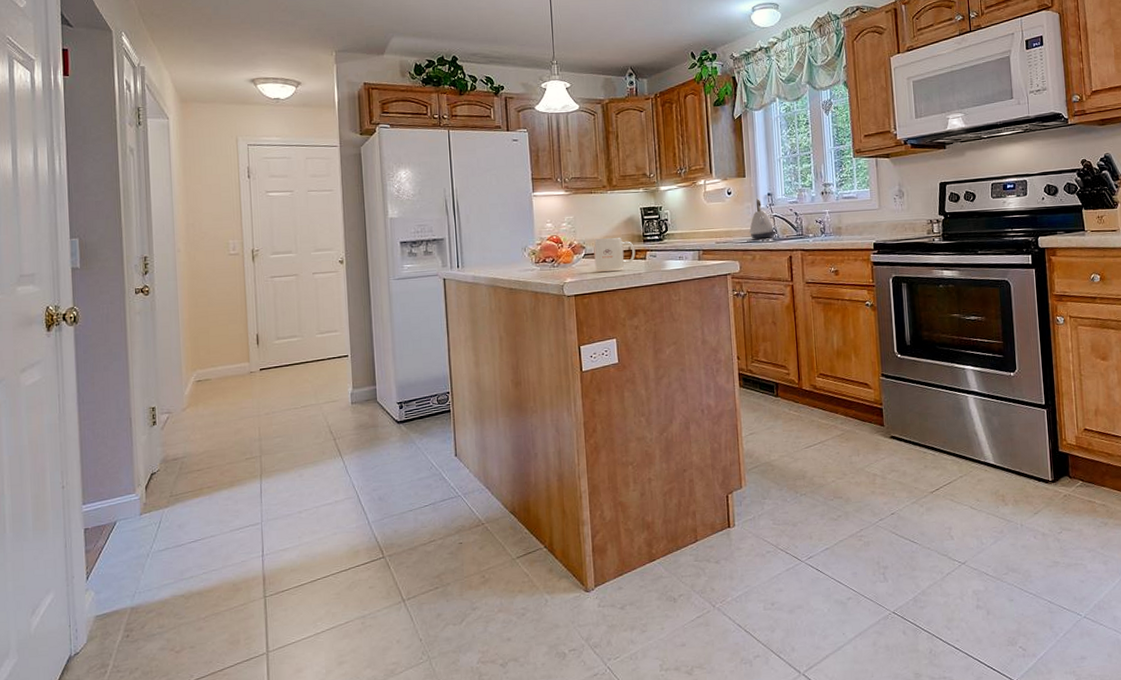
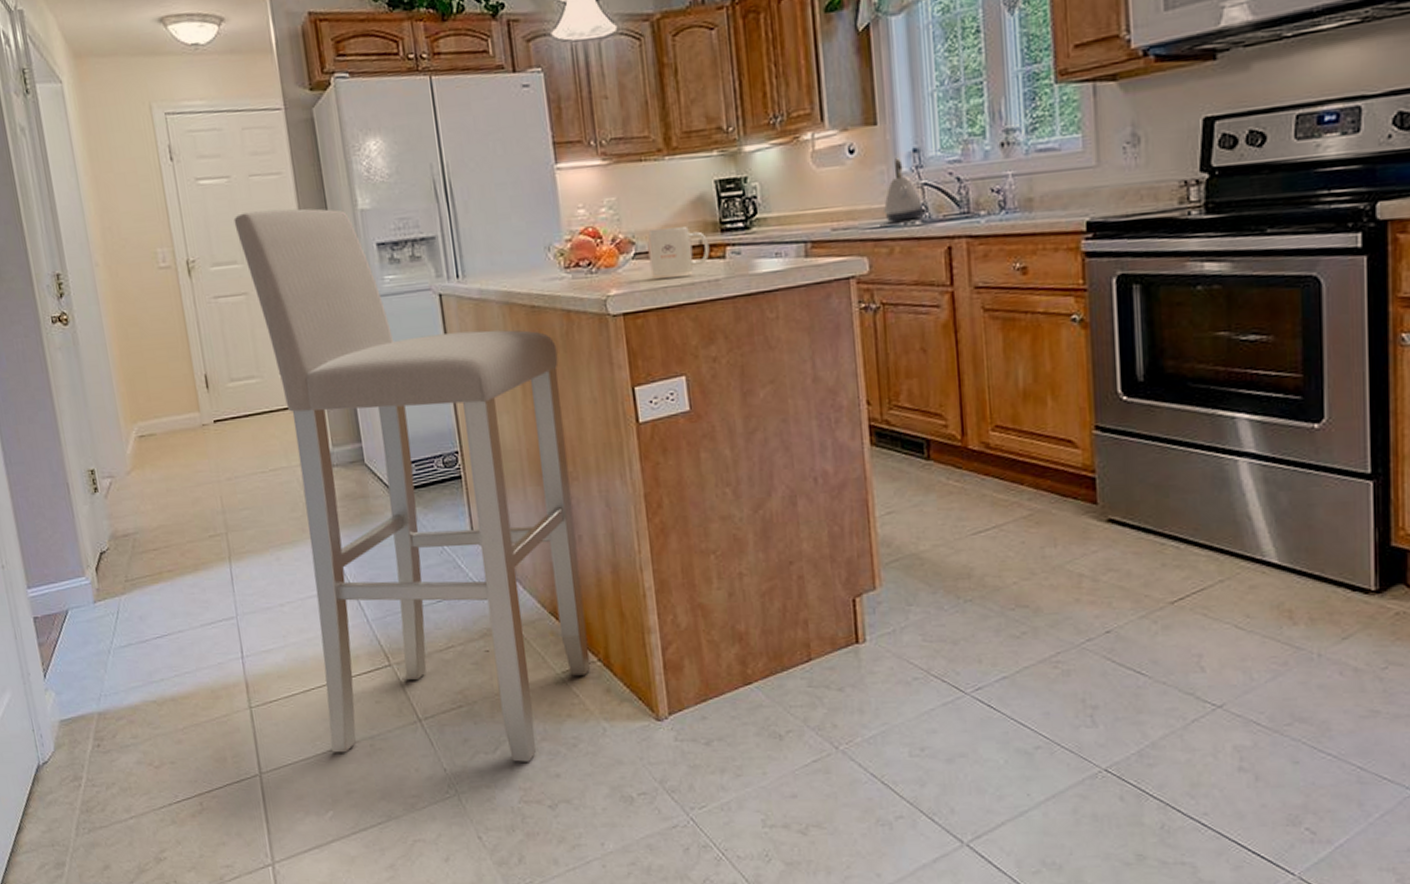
bar stool: none [293,215,539,631] -> present [233,208,591,762]

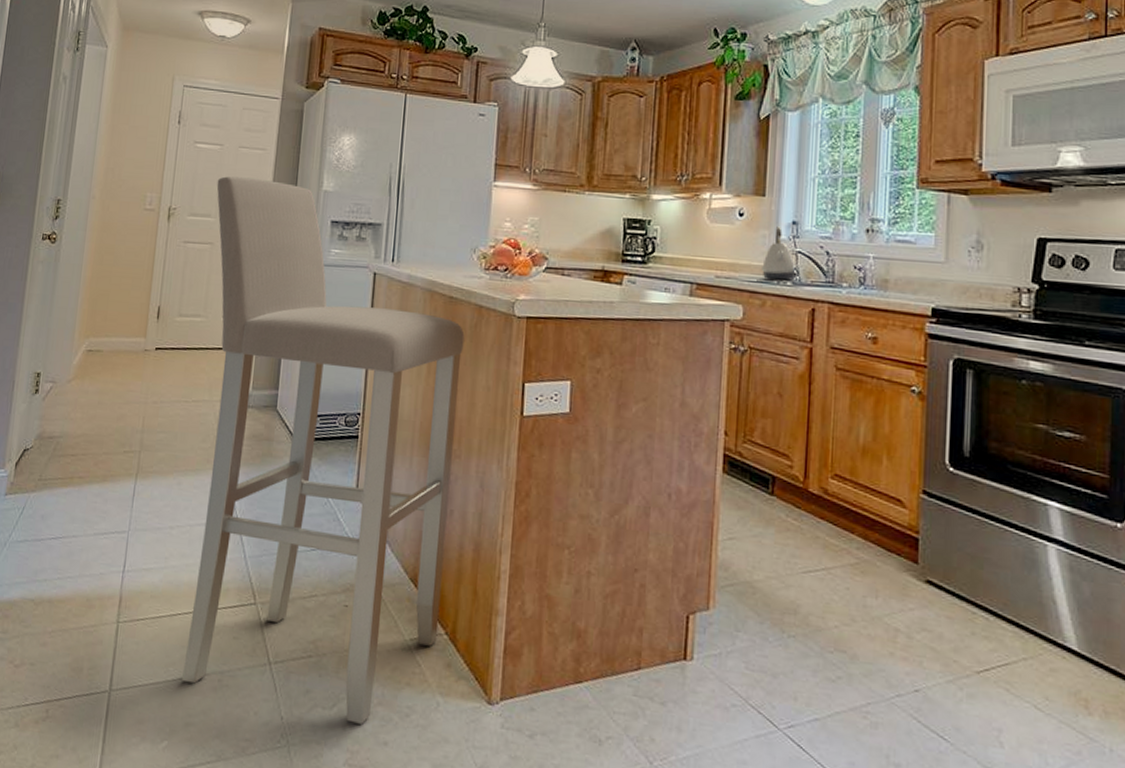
mug: present [647,227,710,279] -> none [556,249,611,294]

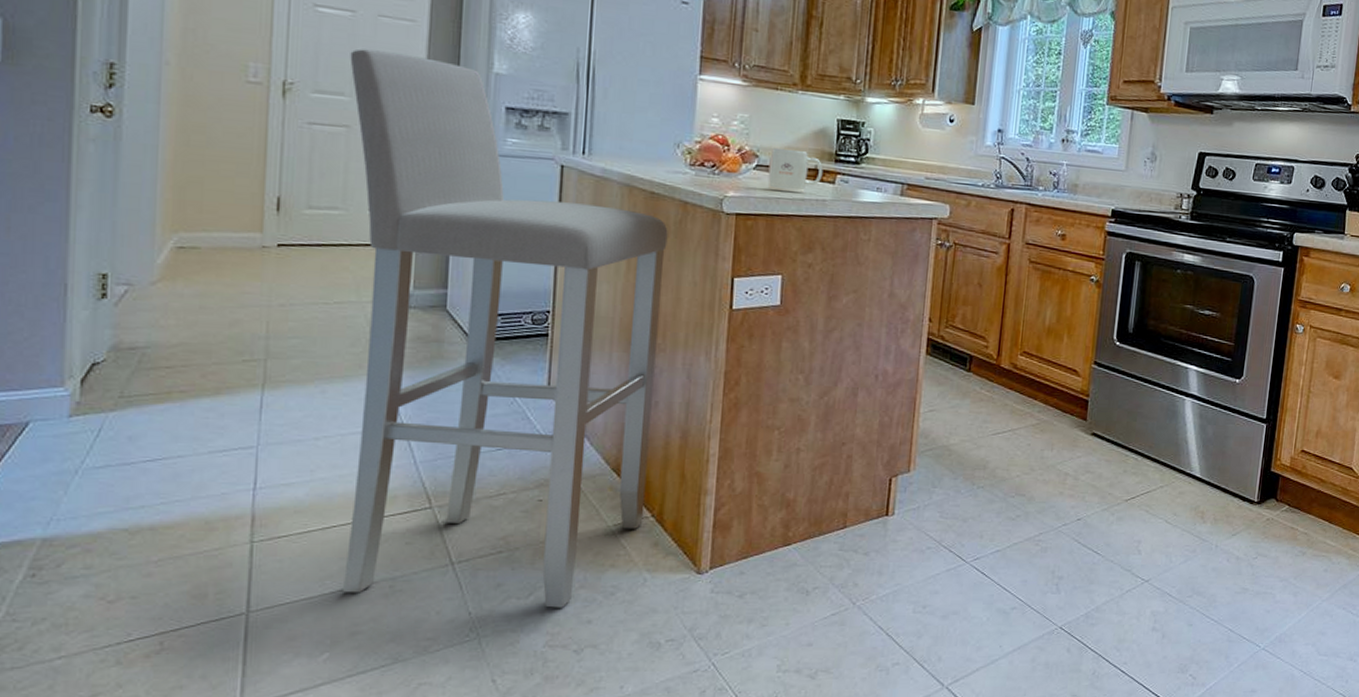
mug: none [556,249,611,294] -> present [767,147,823,193]
kettle: present [762,225,796,281] -> none [968,132,1000,183]

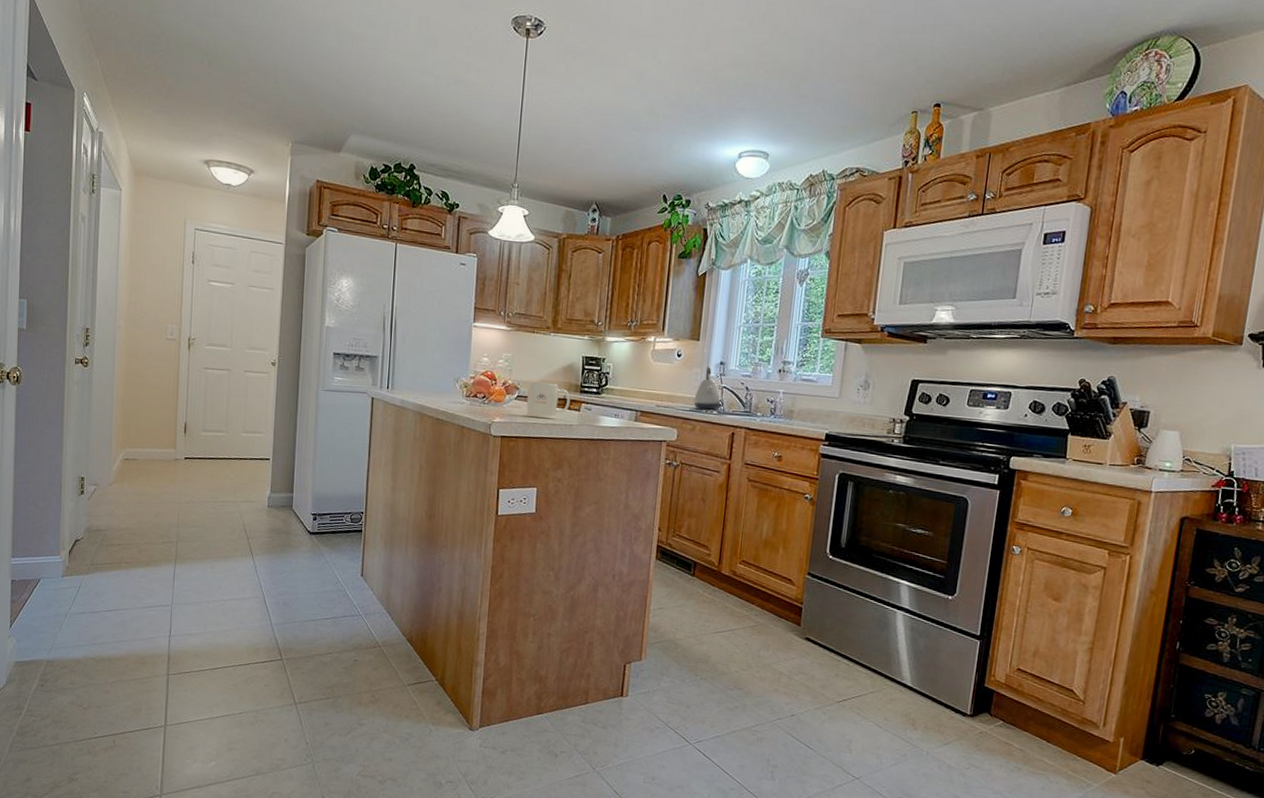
bar stool: present [343,48,668,608] -> none [224,311,450,746]
kettle: none [968,132,1000,183] -> present [694,365,722,410]

